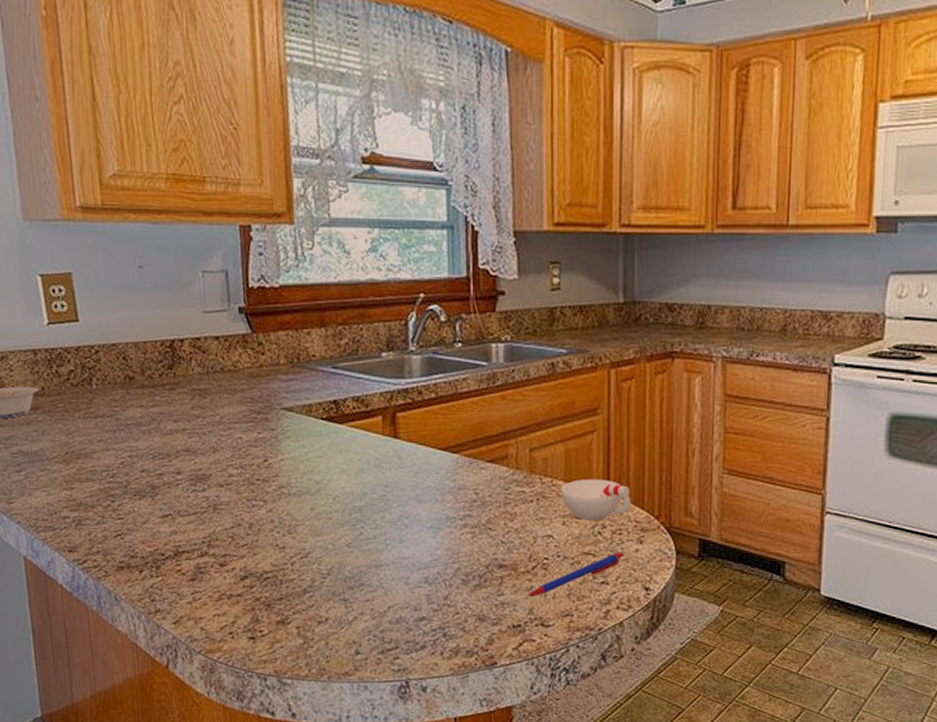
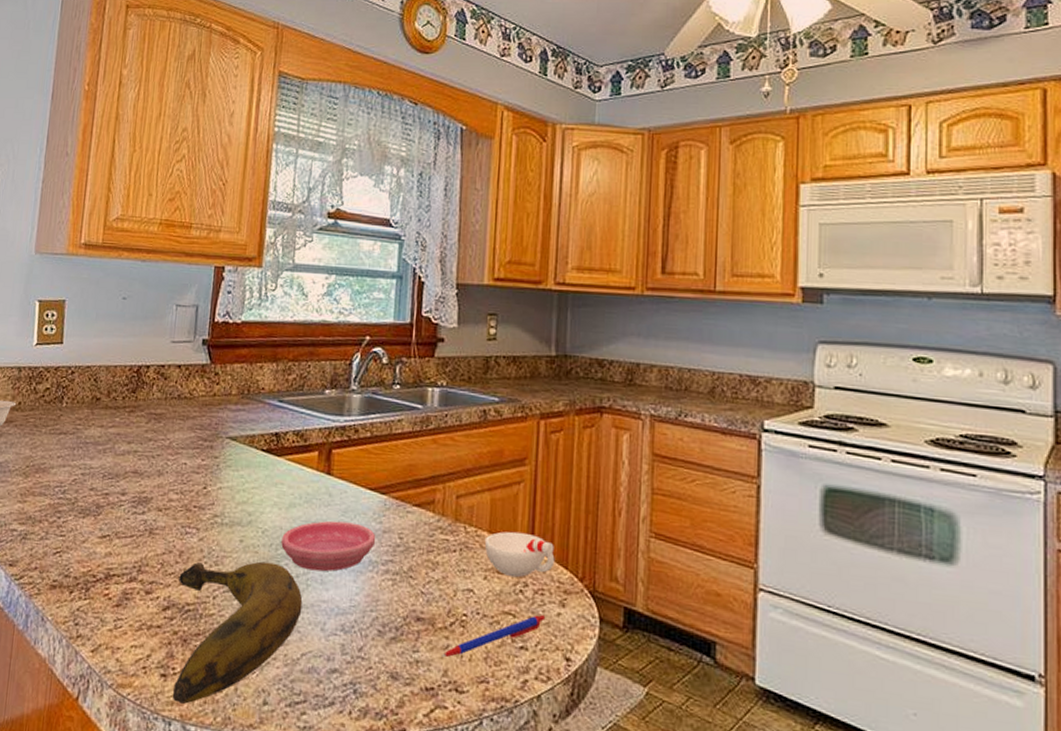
banana: none [252,526,384,661] -> present [173,561,303,704]
saucer: none [354,482,451,531] -> present [281,520,376,572]

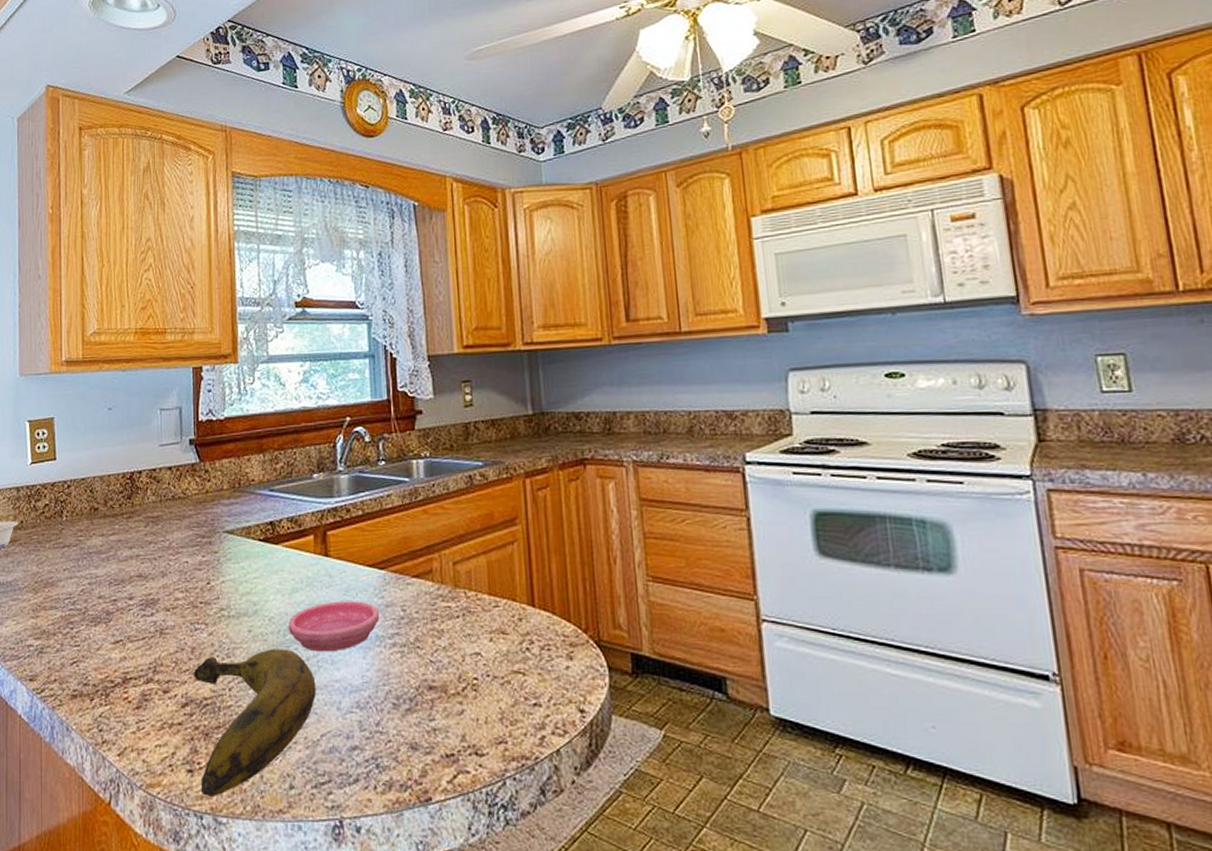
pen: present [442,615,546,658] -> none [458,670,555,723]
cup: present [484,531,555,578] -> none [485,591,557,636]

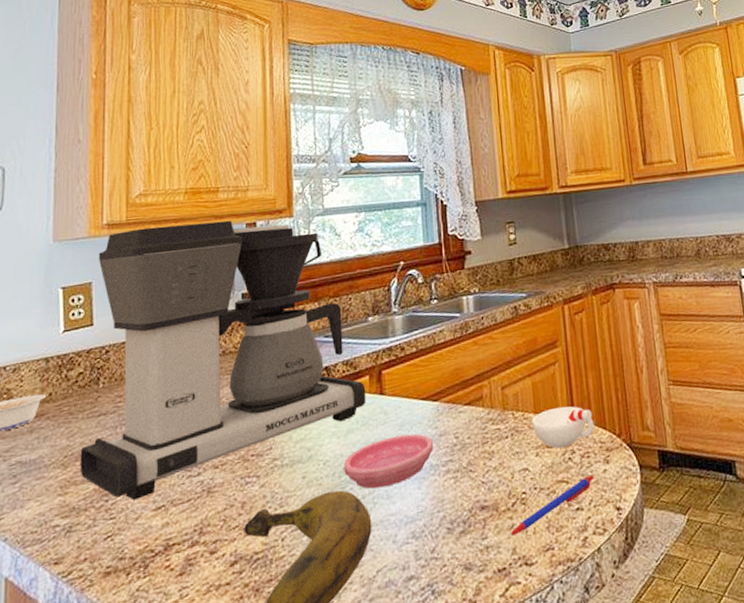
coffee maker: none [48,363,311,631] -> present [80,220,366,500]
pen: none [458,670,555,723] -> present [509,475,595,537]
cup: none [485,591,557,636] -> present [531,406,595,449]

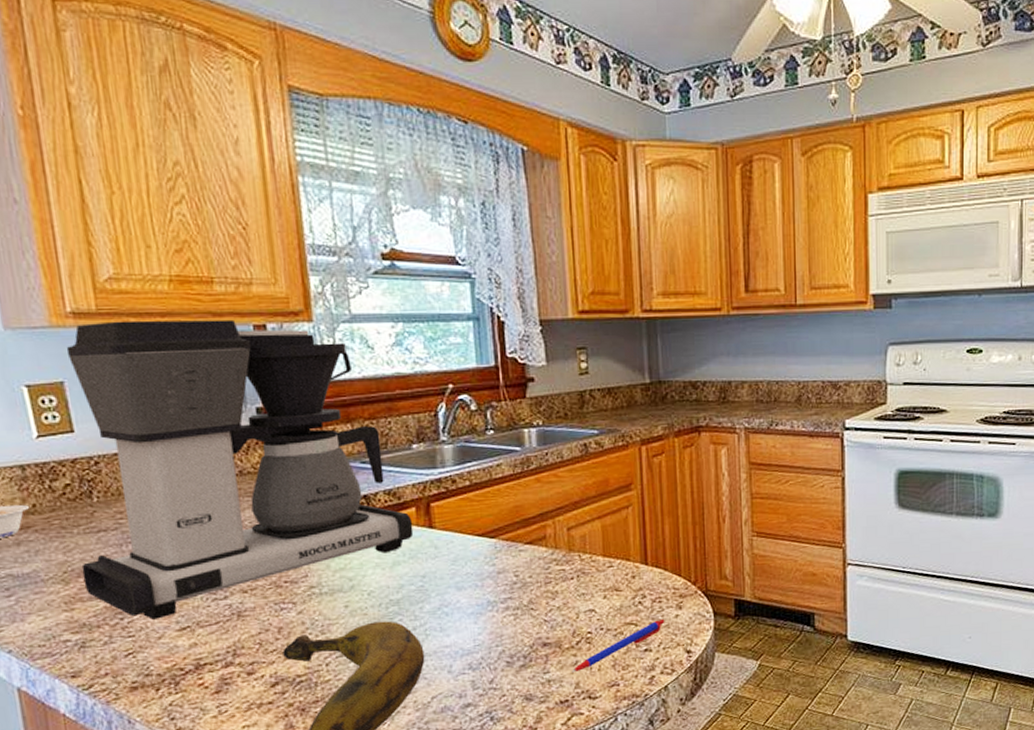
saucer: present [344,433,434,489] -> none [390,569,492,621]
cup: present [531,406,595,449] -> none [600,551,669,592]

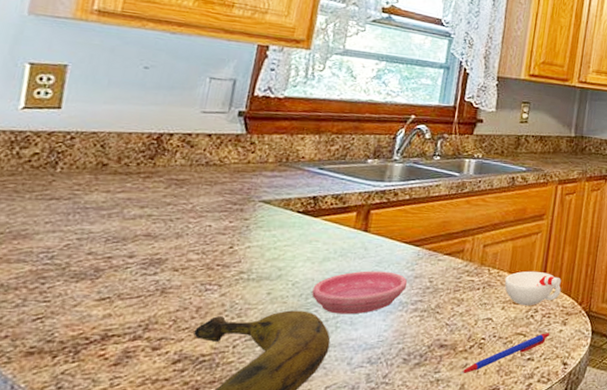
coffee maker: present [66,319,414,620] -> none [16,21,351,287]
saucer: none [390,569,492,621] -> present [312,271,408,315]
cup: none [600,551,669,592] -> present [504,271,561,306]

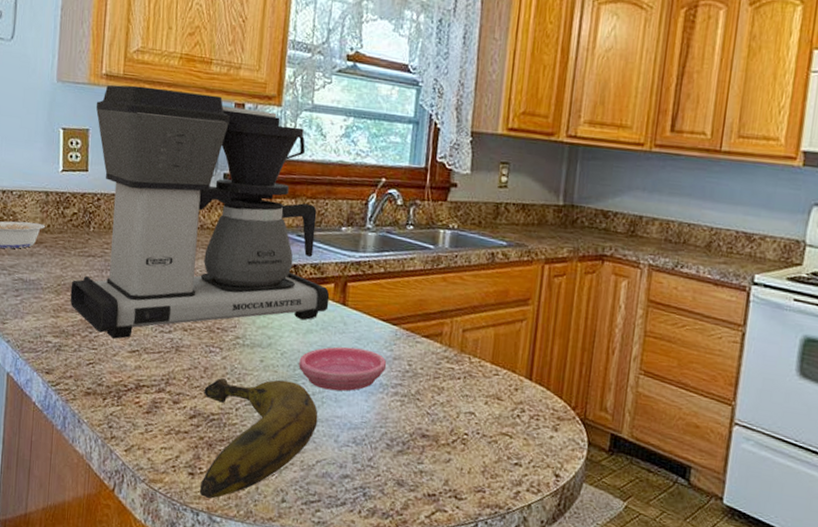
coffee maker: none [16,21,351,287] -> present [70,85,330,339]
pen: present [460,333,550,374] -> none [444,436,539,470]
cup: present [504,271,561,306] -> none [486,363,551,405]

